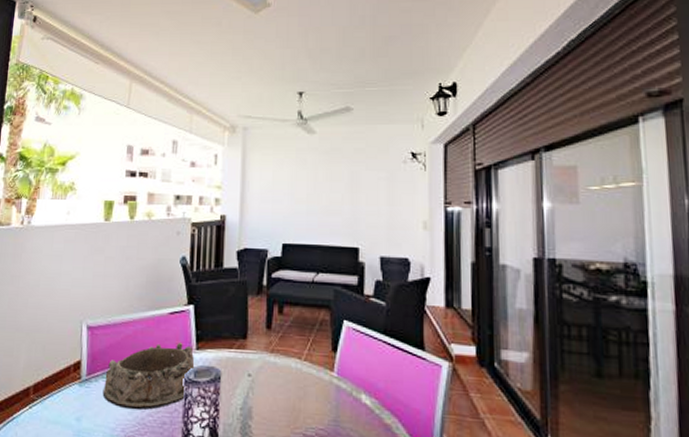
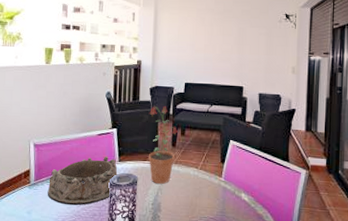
potted plant: none [235,275,275,381] -> present [148,106,179,184]

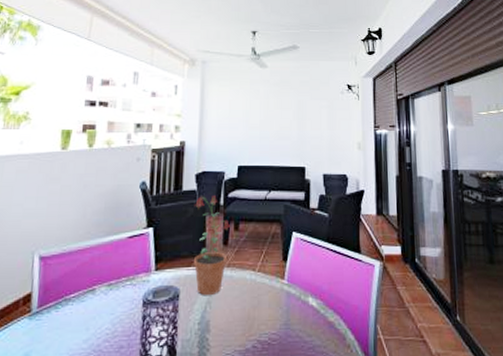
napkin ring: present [47,156,118,206] -> none [55,264,154,338]

